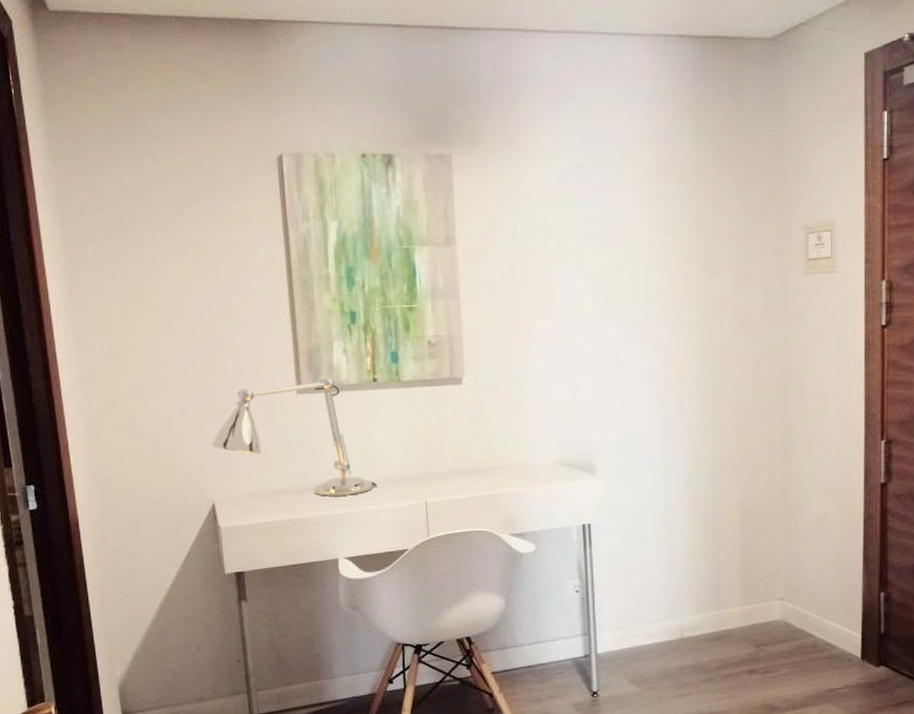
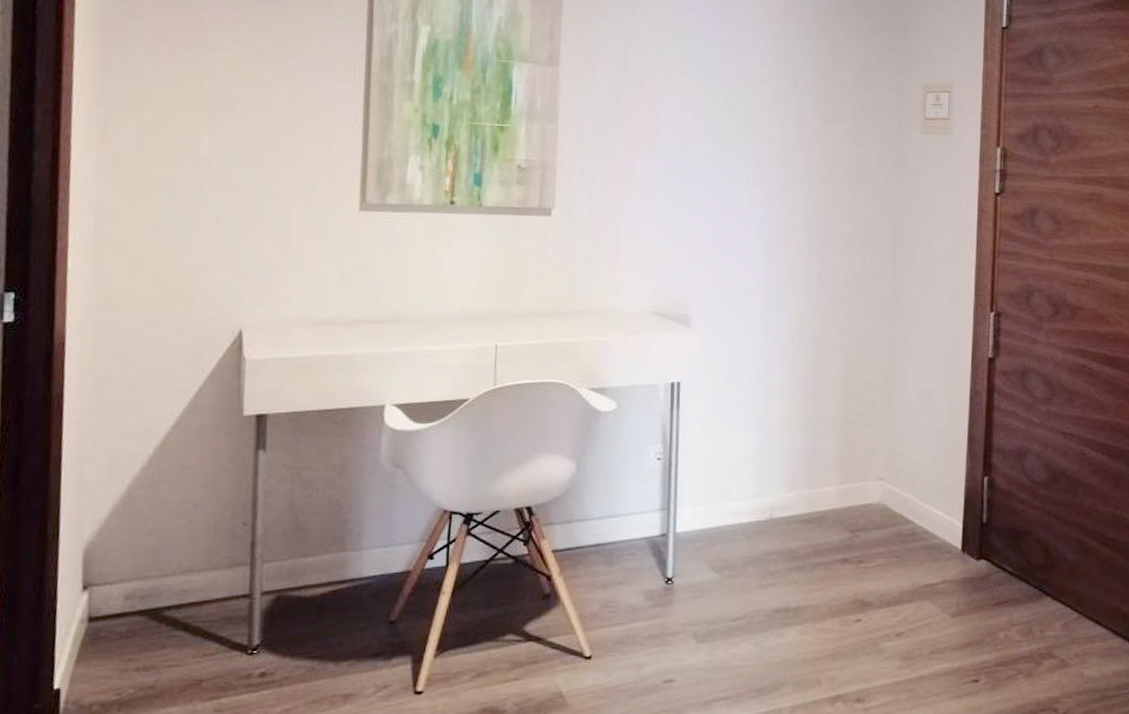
desk lamp: present [211,377,377,496] -> none [247,195,442,332]

